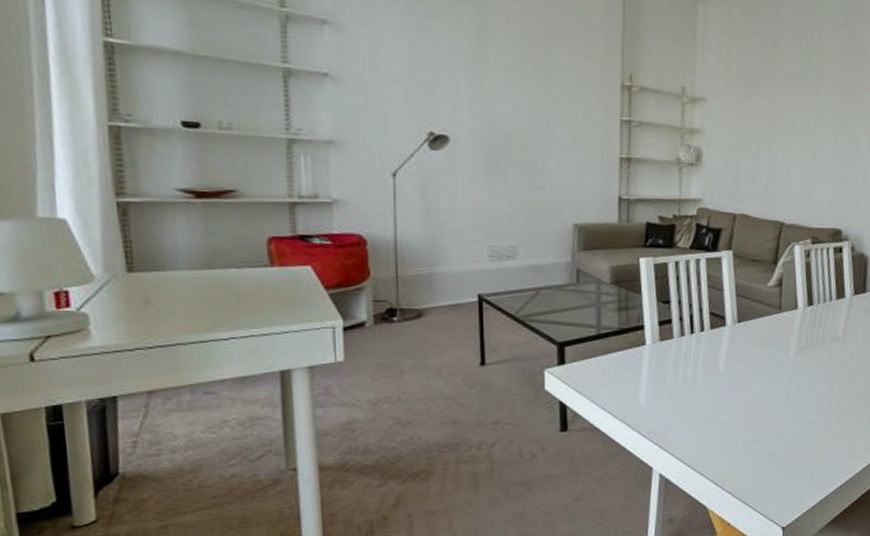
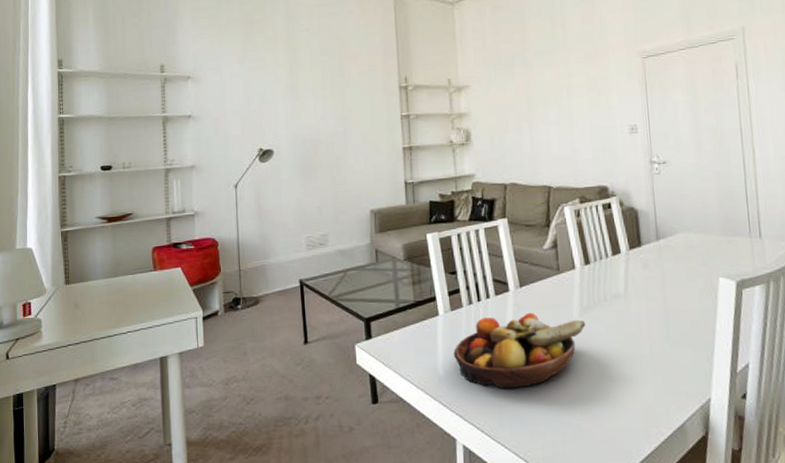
fruit bowl: none [657,348,801,422] -> present [453,312,586,390]

